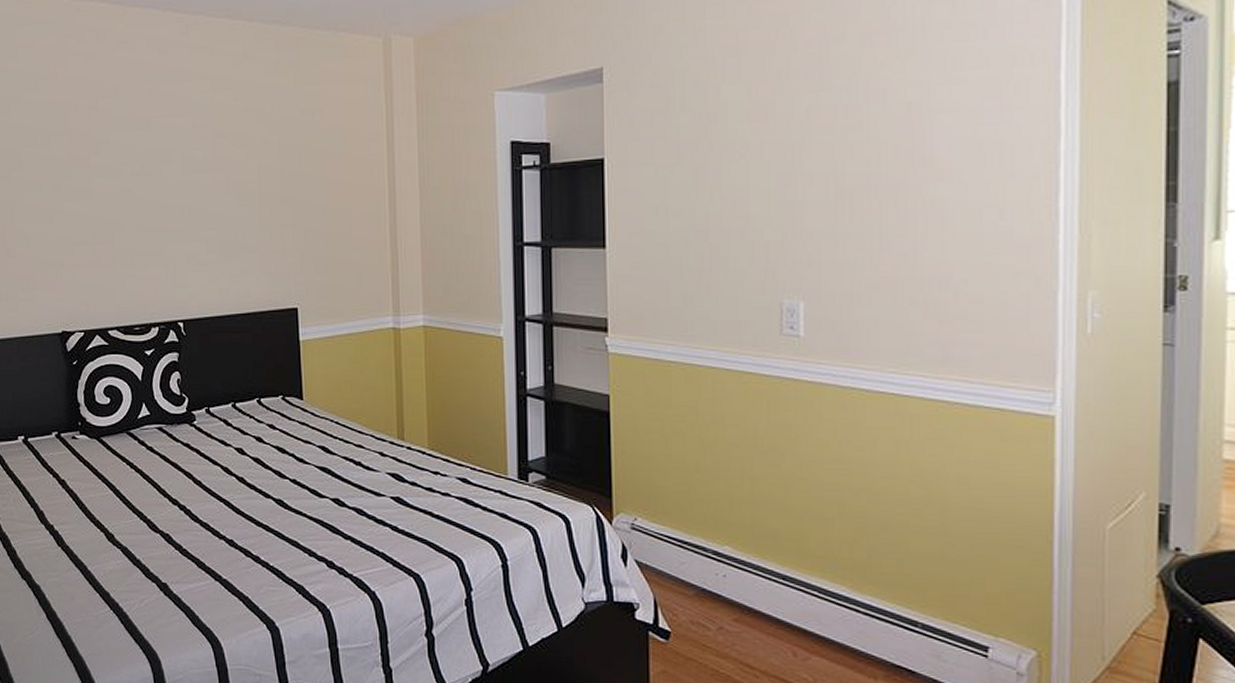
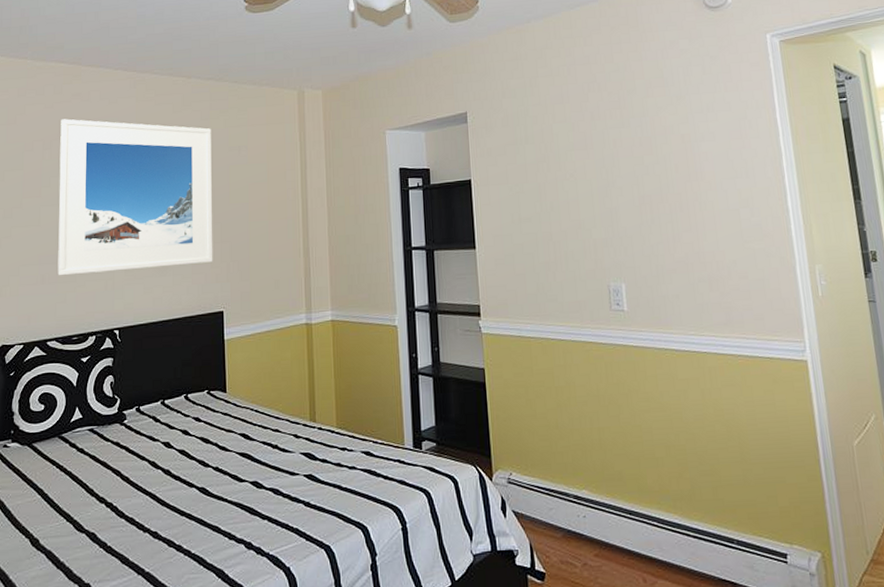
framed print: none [106,72,285,258] -> present [57,119,213,276]

